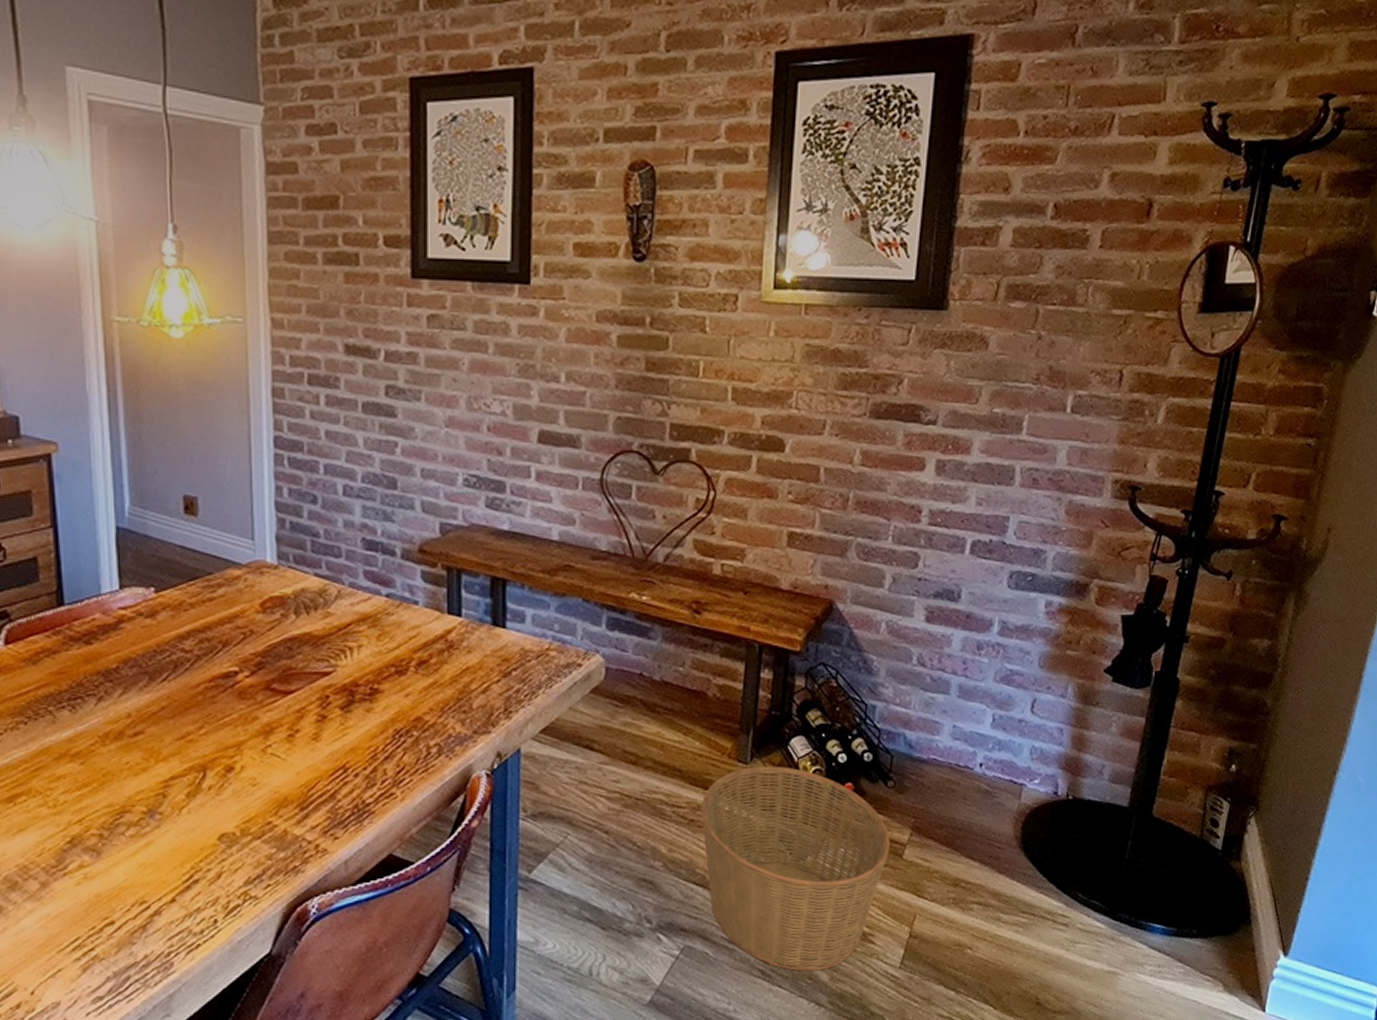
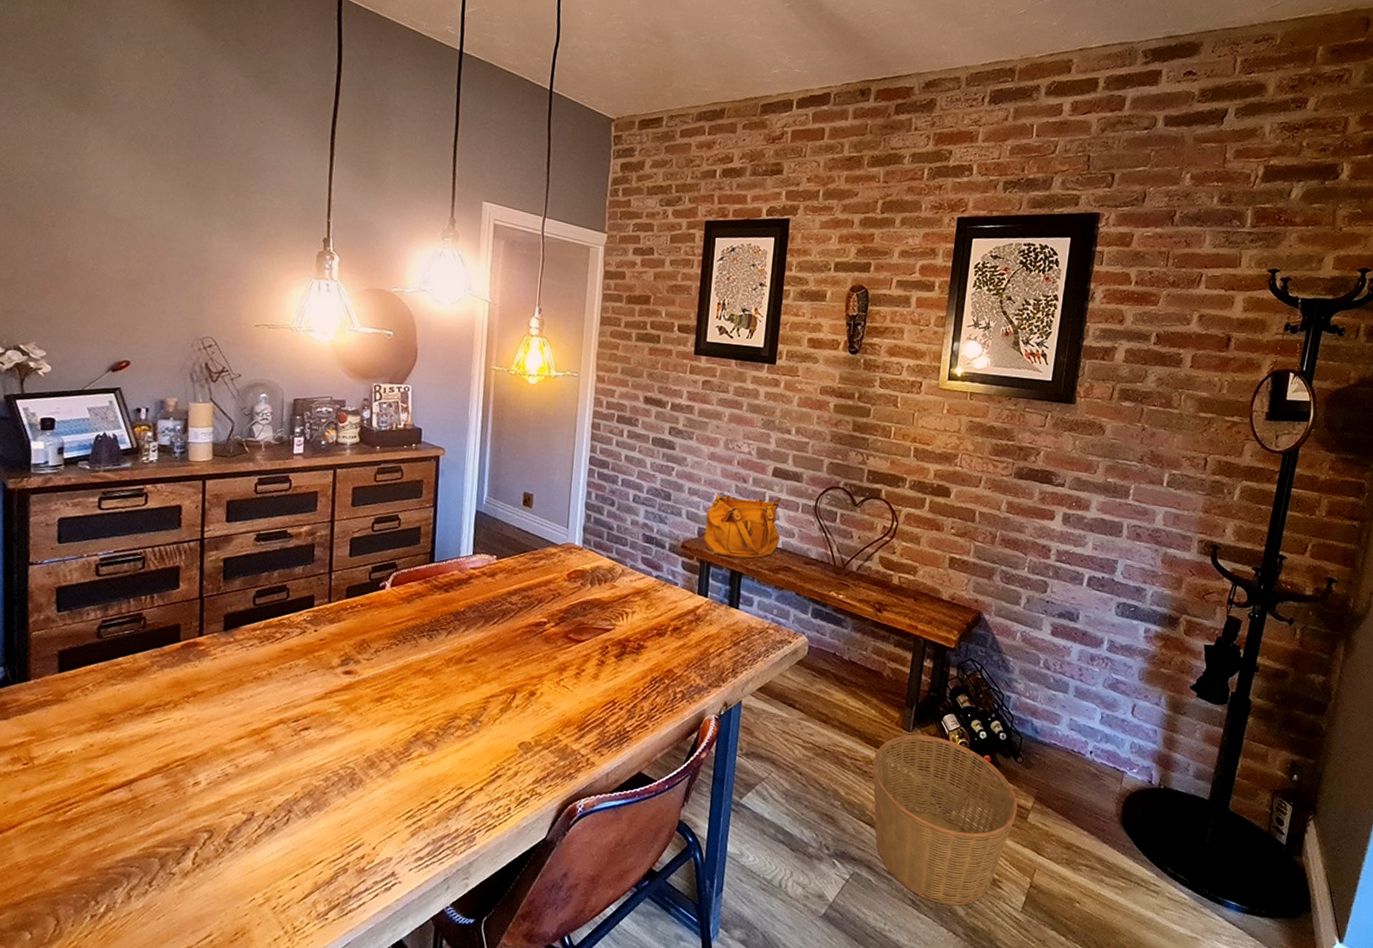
handbag: none [448,470,555,560] -> present [703,491,782,559]

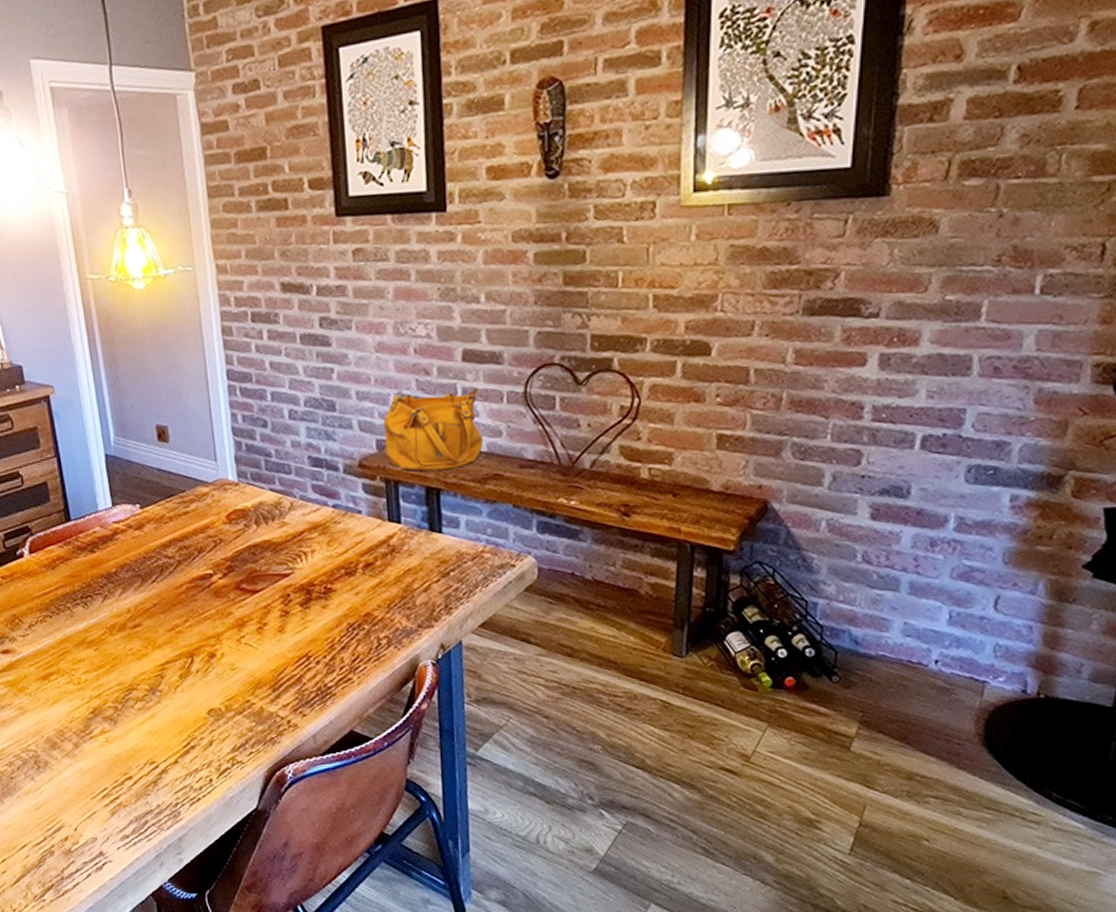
basket: present [873,734,1018,906] -> none [639,659,836,852]

